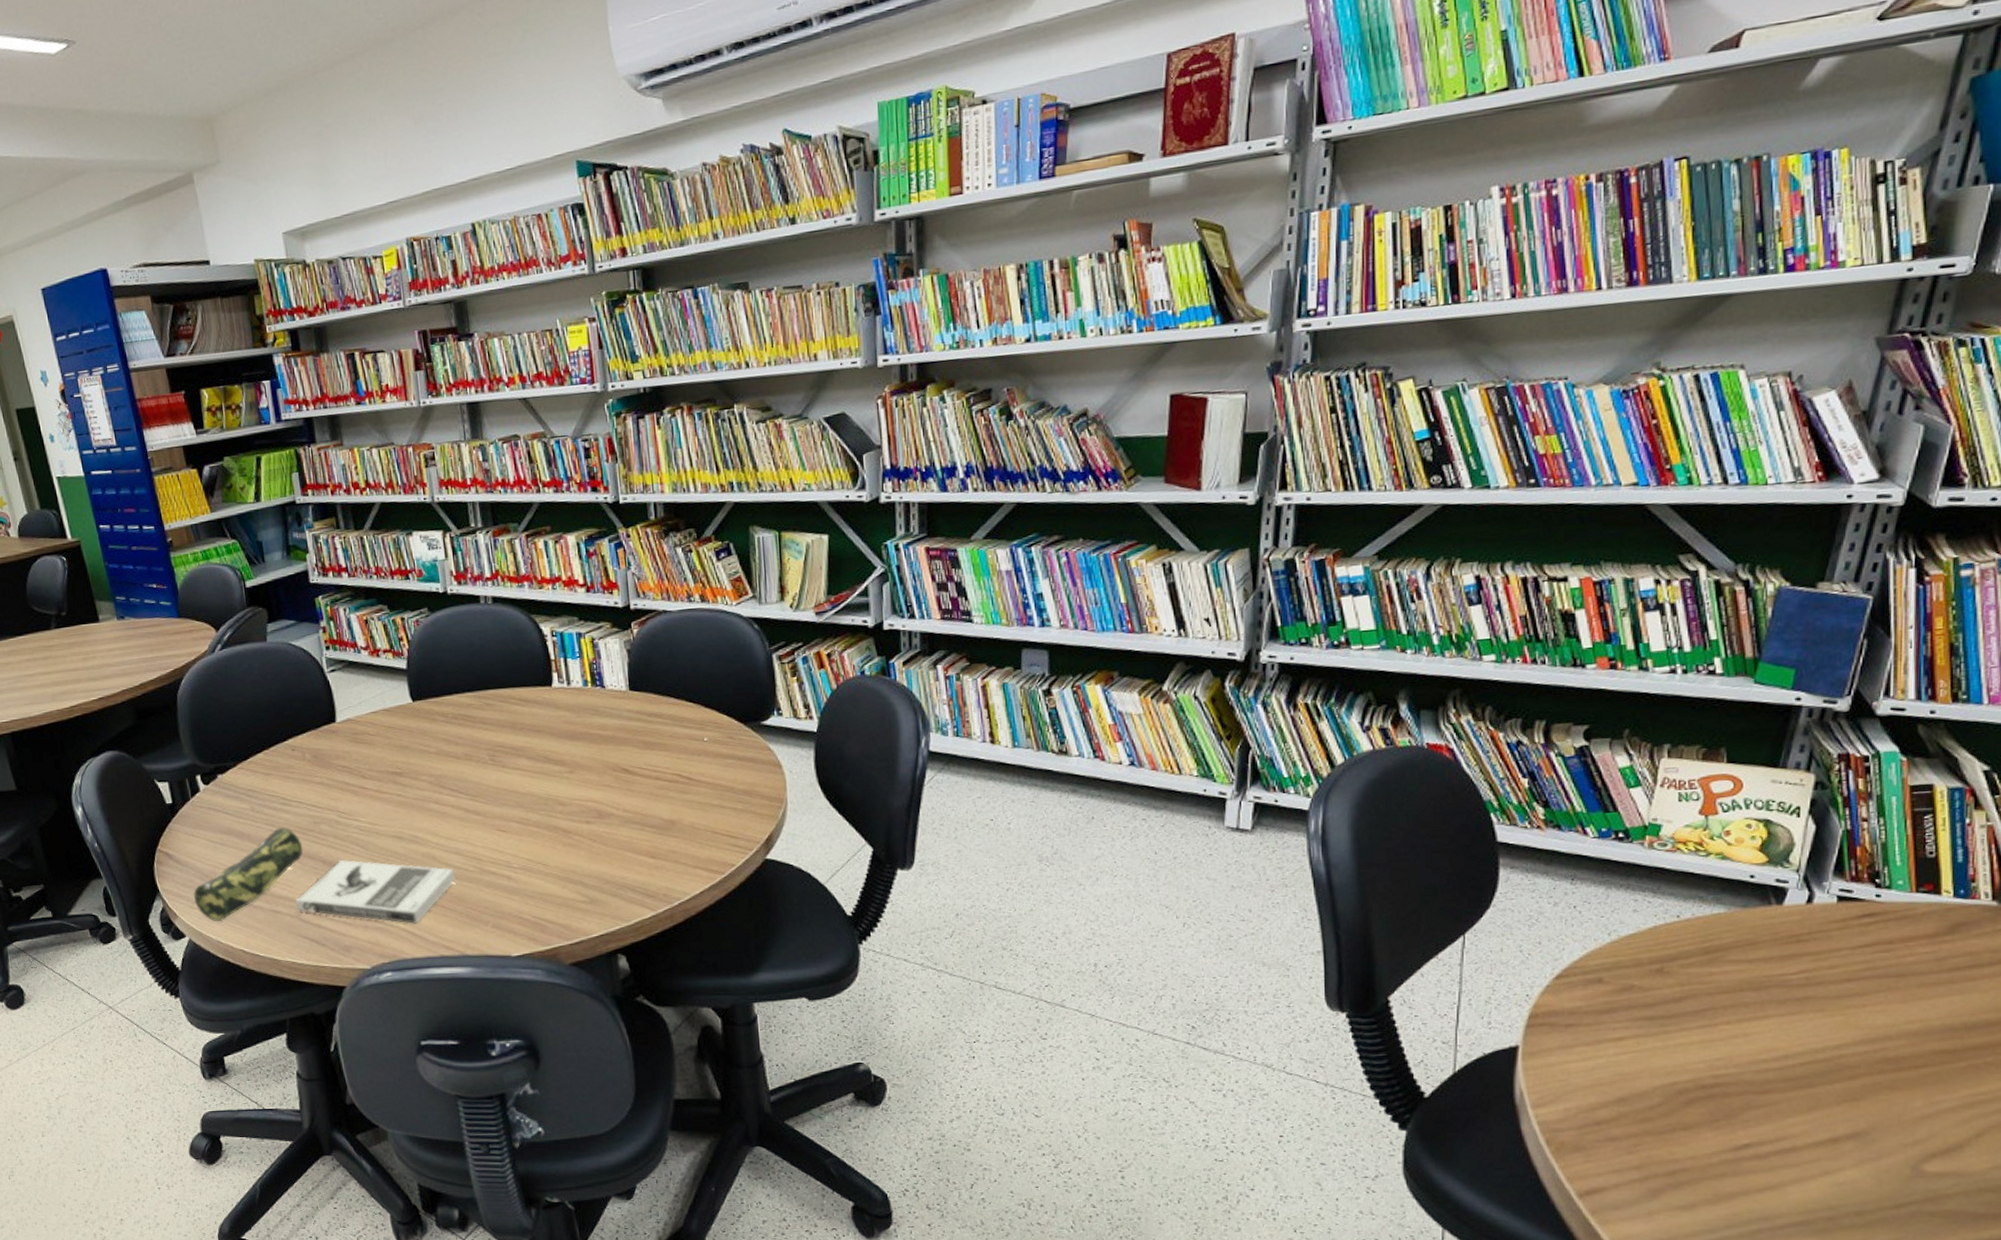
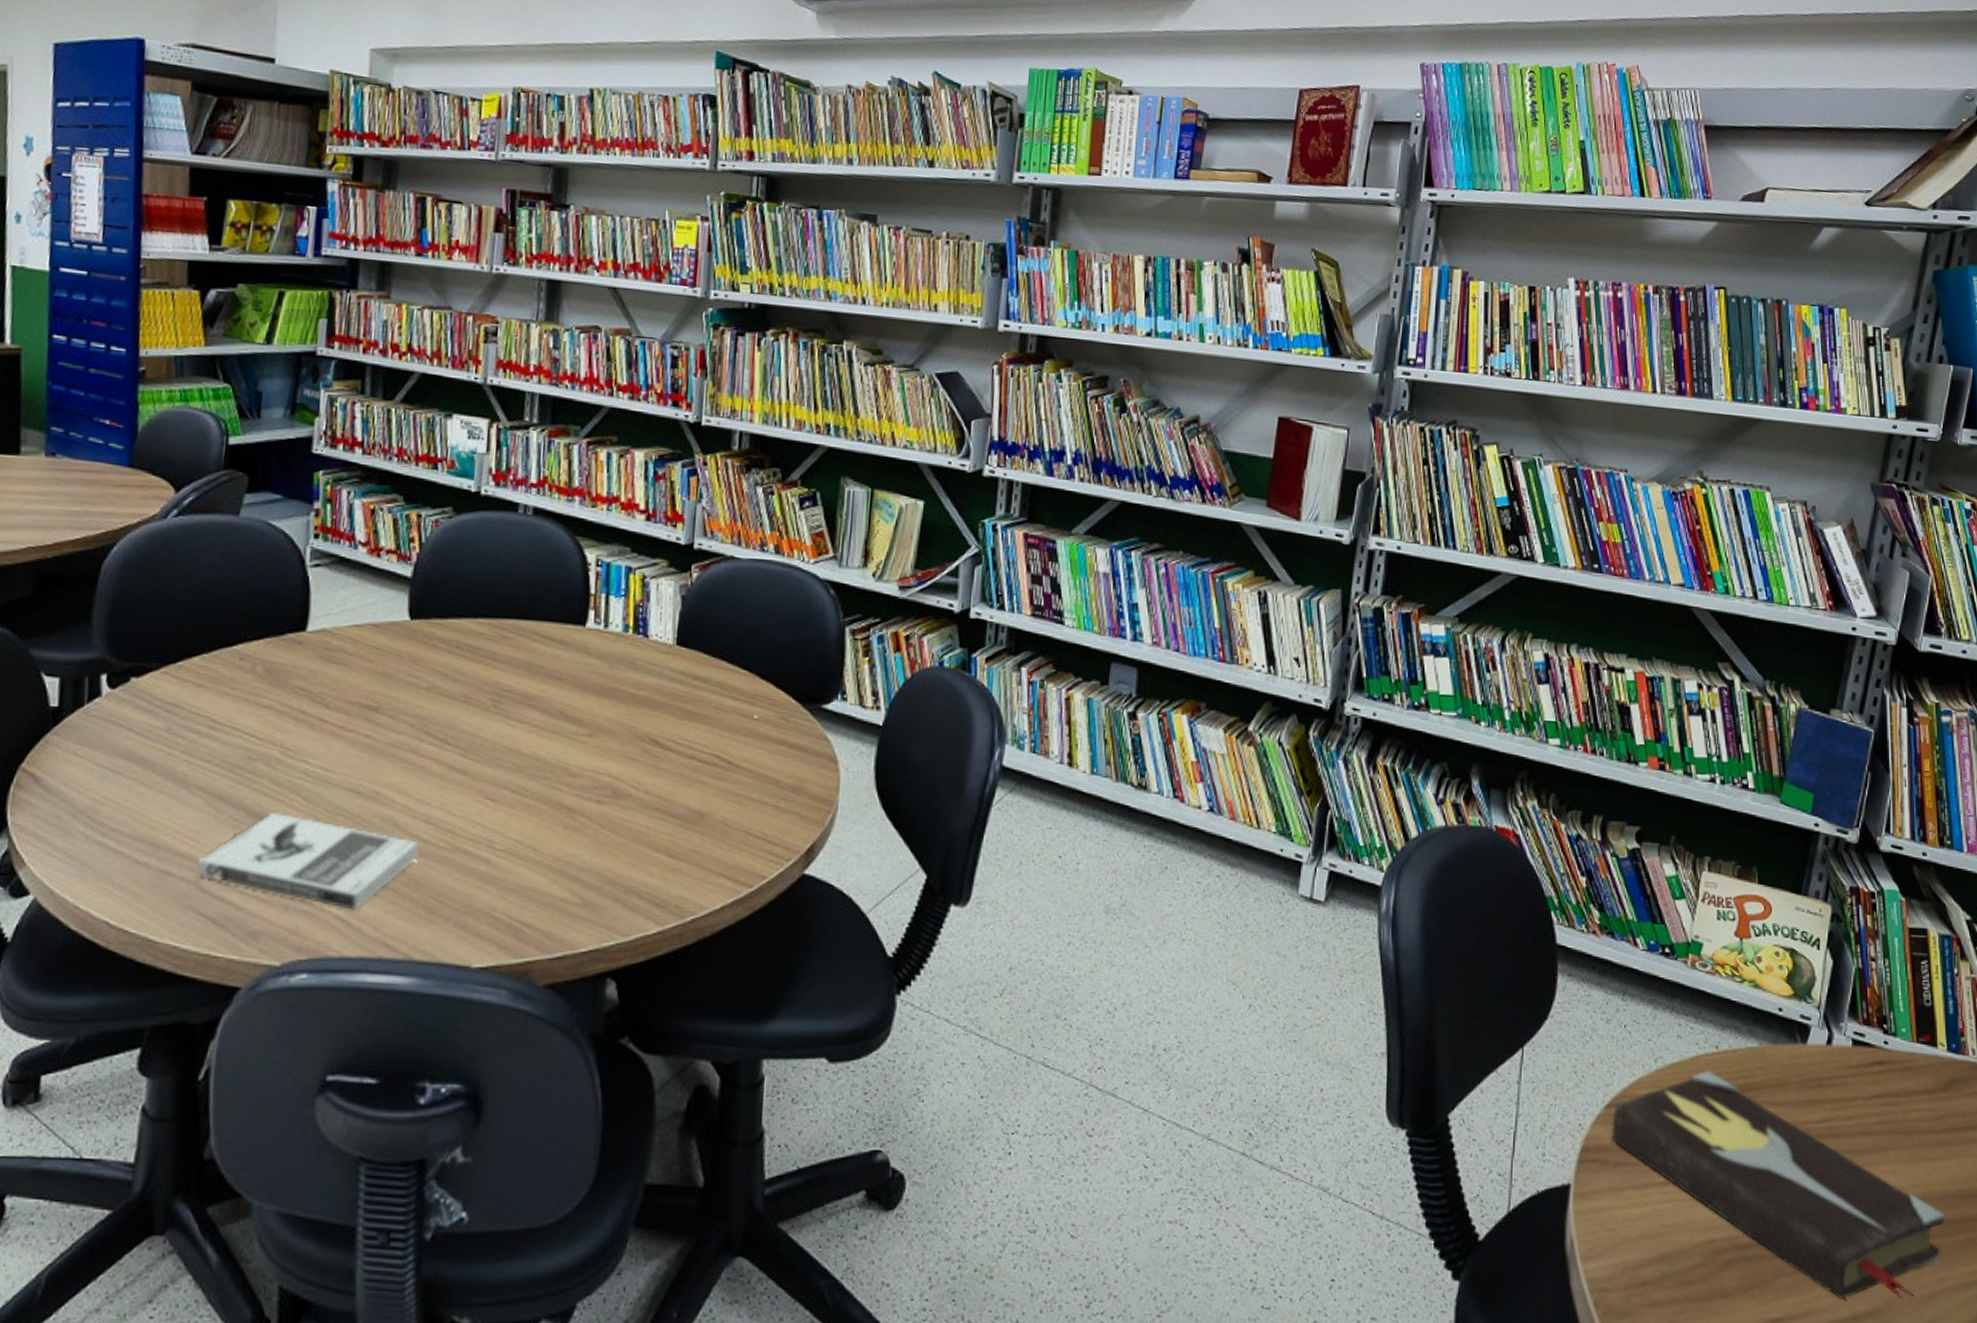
pencil case: present [193,828,303,922] -> none [55,759,225,879]
hardback book: none [1562,937,1945,1125] -> present [1611,1070,1945,1301]

